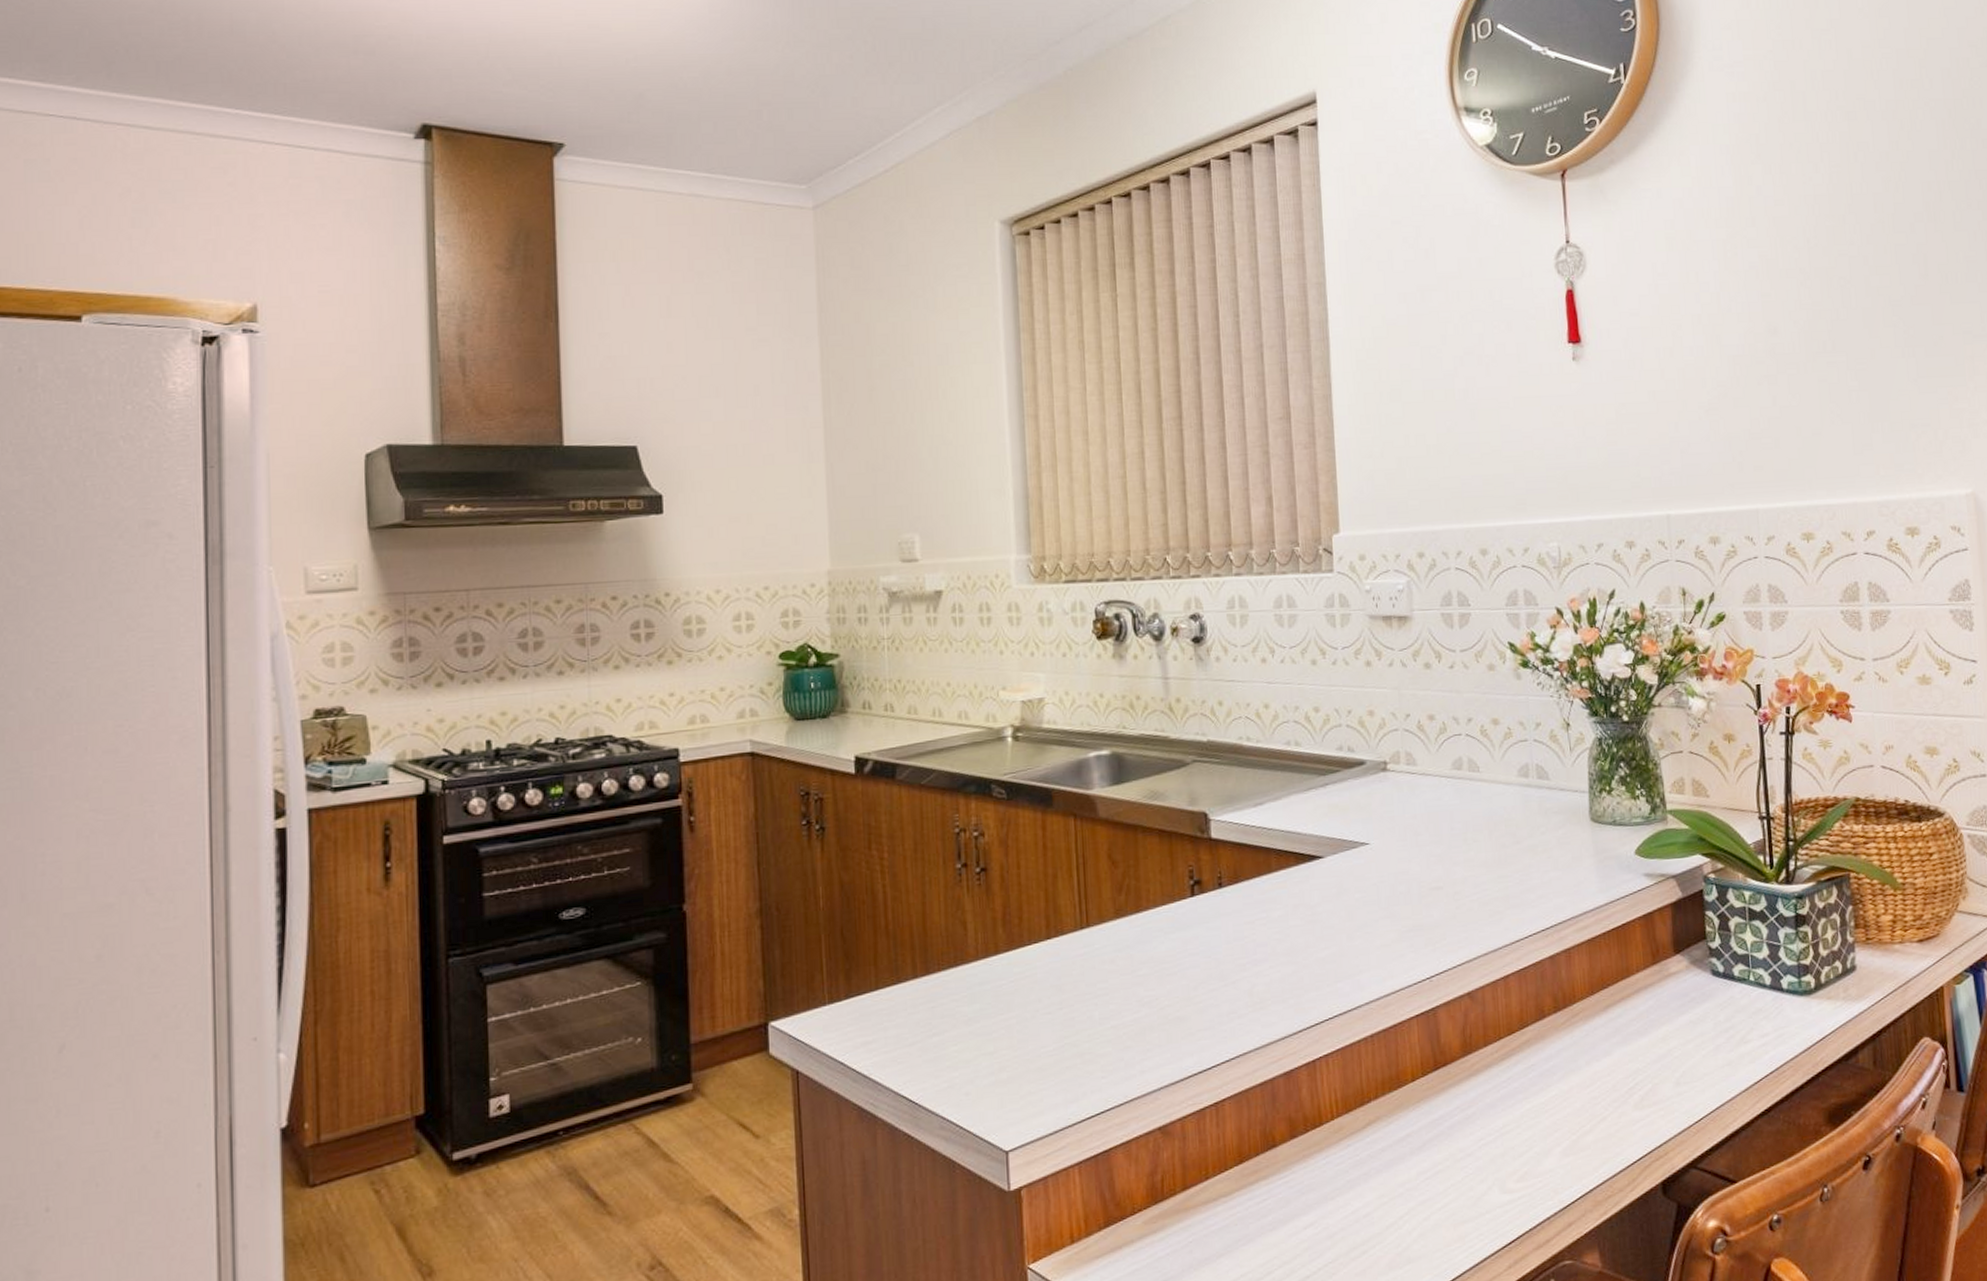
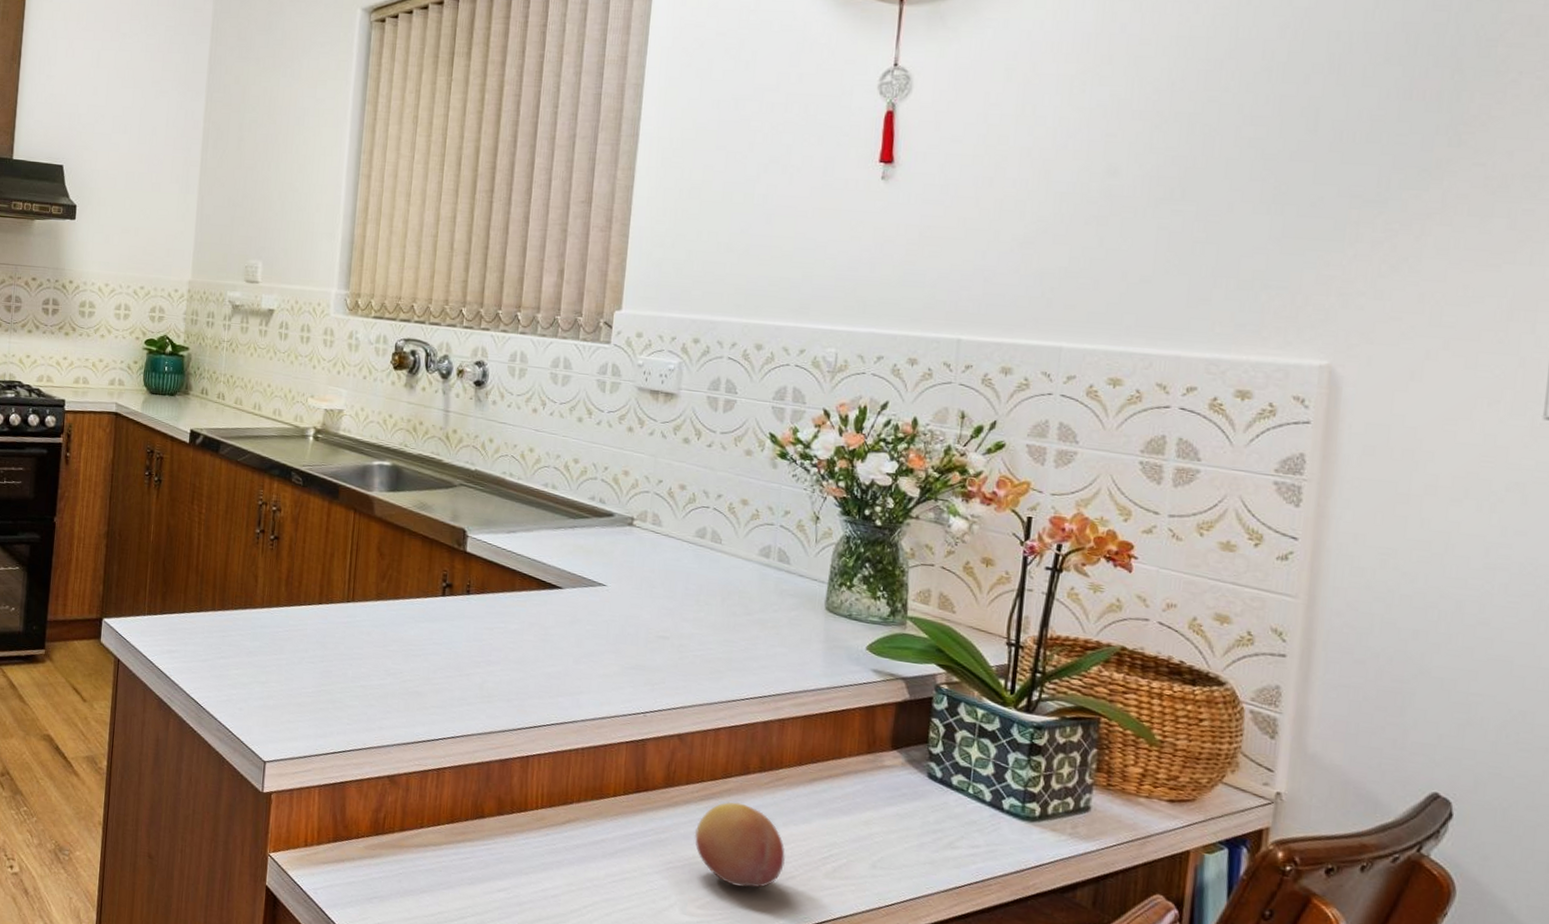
fruit: none [1500,1052,1594,1146] -> present [694,802,785,888]

